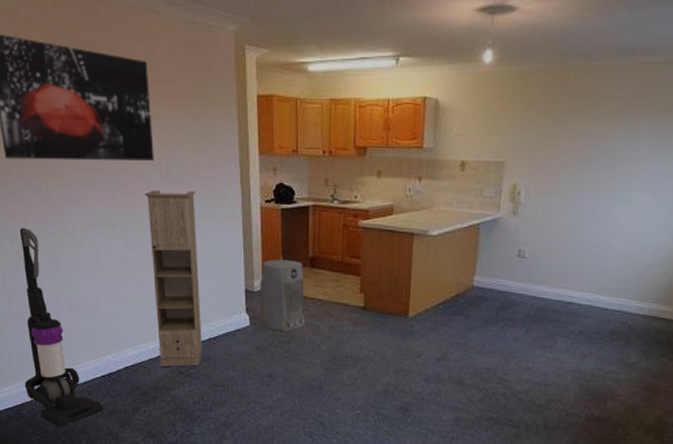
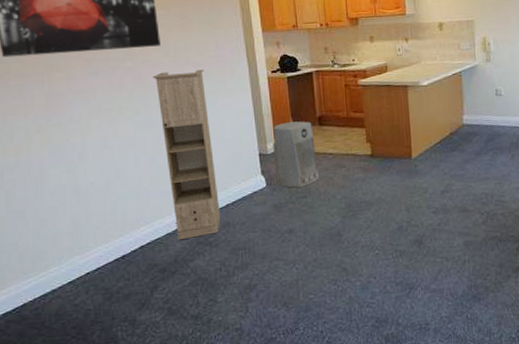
vacuum cleaner: present [19,228,103,427] -> none [18,122,118,322]

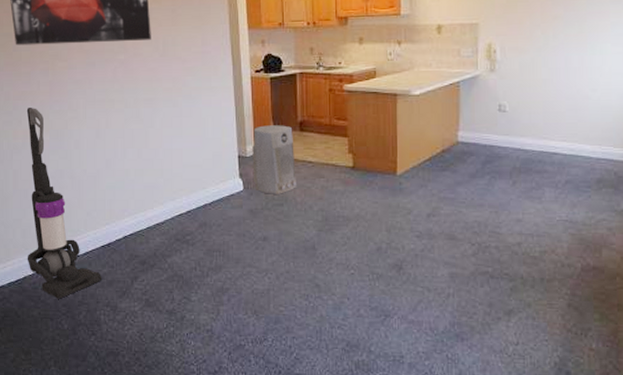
vacuum cleaner: none [18,122,118,322] -> present [26,108,103,299]
storage cabinet: present [152,69,221,241] -> none [142,65,198,235]

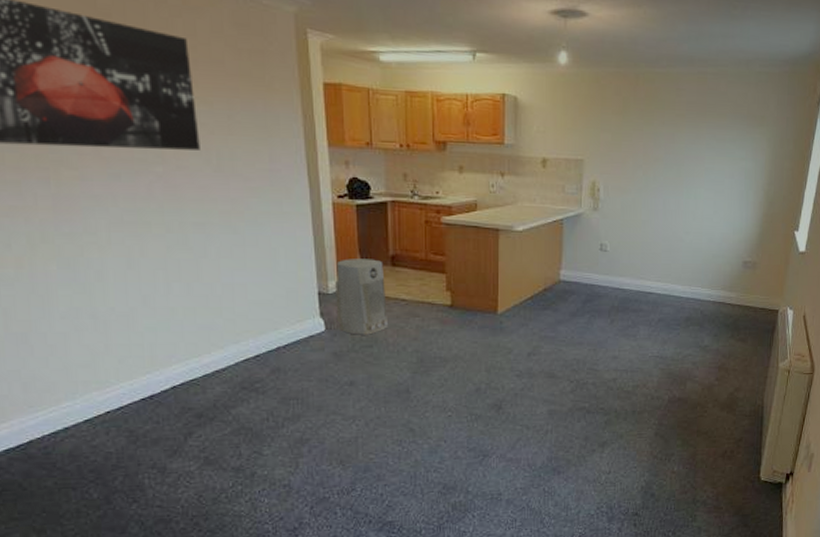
vacuum cleaner: present [26,108,103,299] -> none [18,228,145,464]

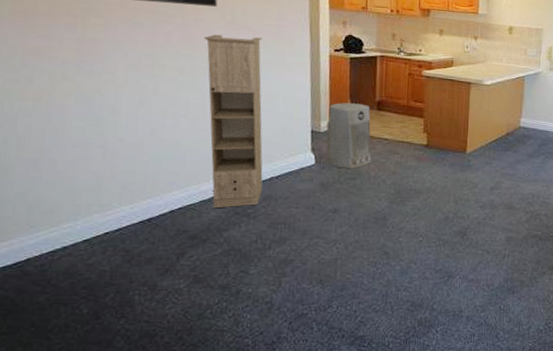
storage cabinet: none [189,183,269,384] -> present [203,34,263,209]

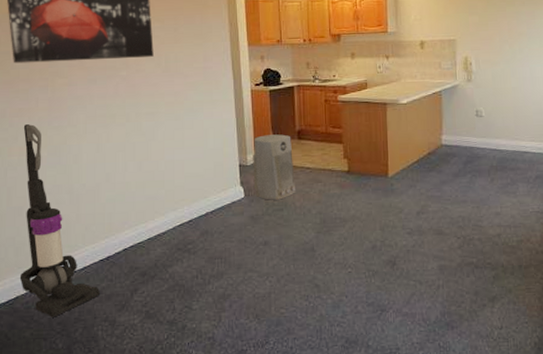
vacuum cleaner: none [32,66,139,281] -> present [19,124,101,318]
storage cabinet: present [203,34,263,209] -> none [144,80,200,246]

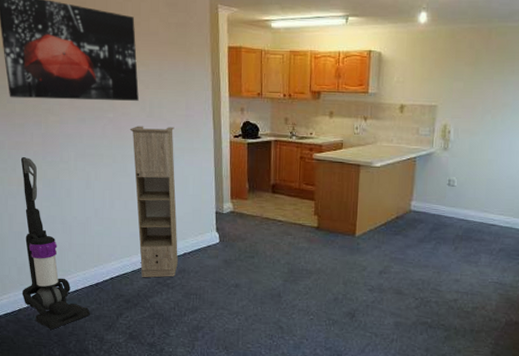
storage cabinet: none [144,80,200,246] -> present [129,126,178,278]
air purifier: present [253,134,296,200] -> none [228,186,268,248]

